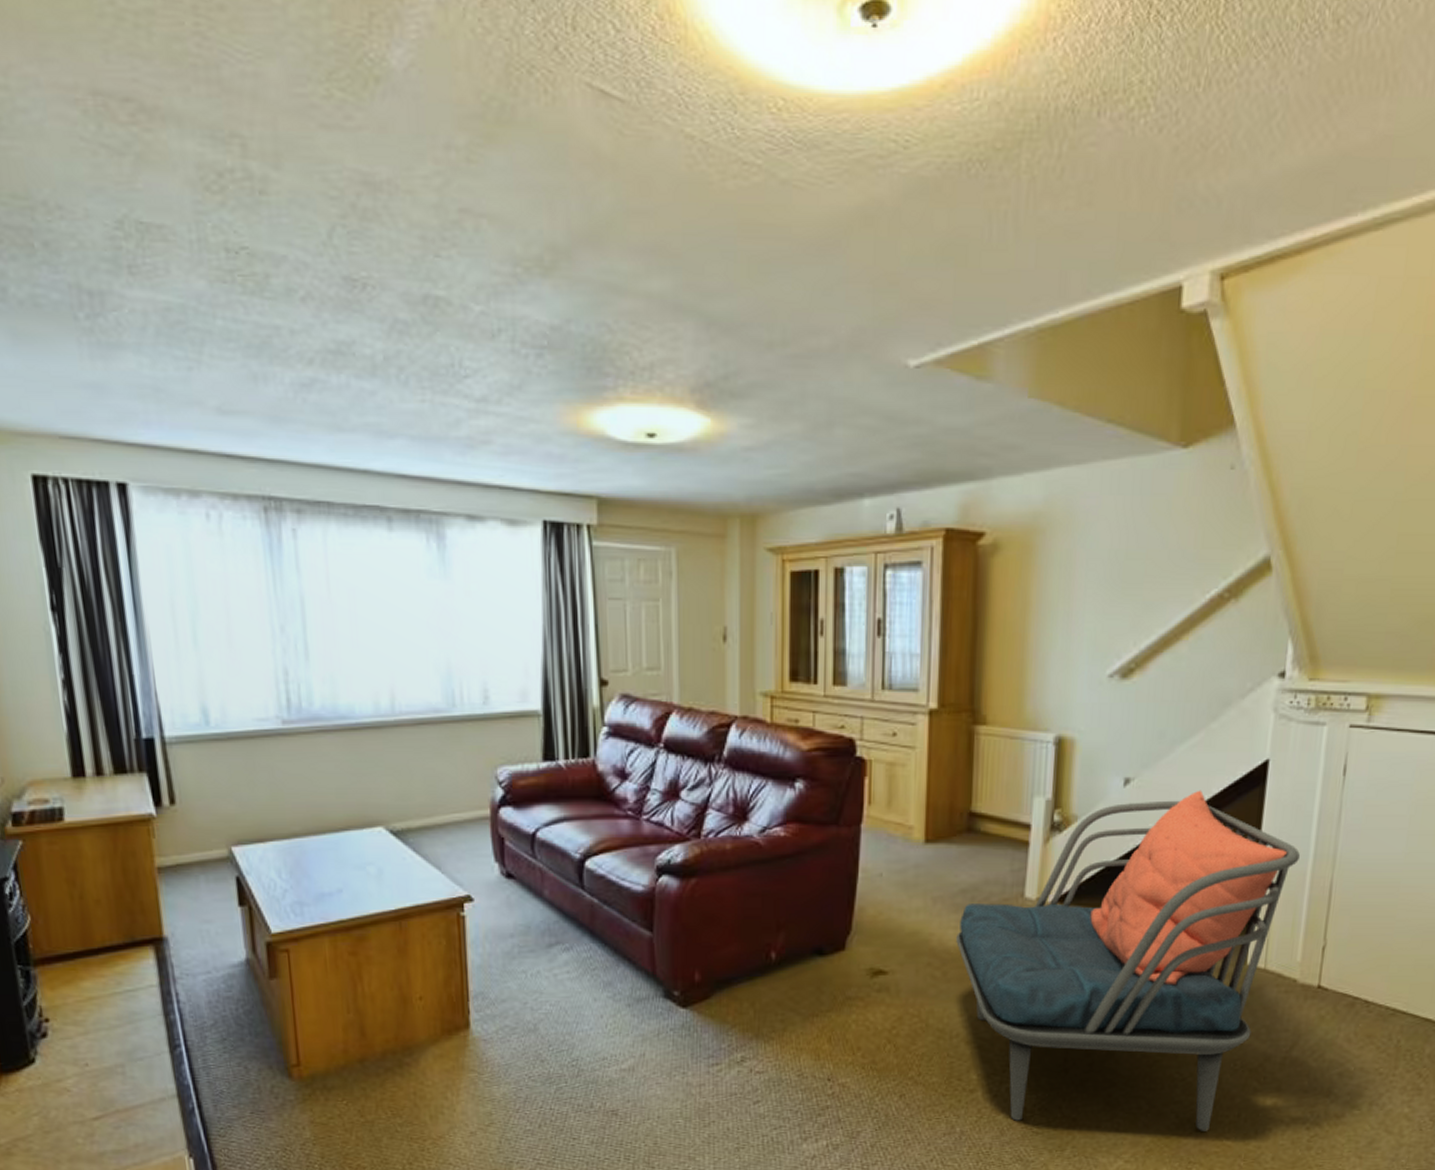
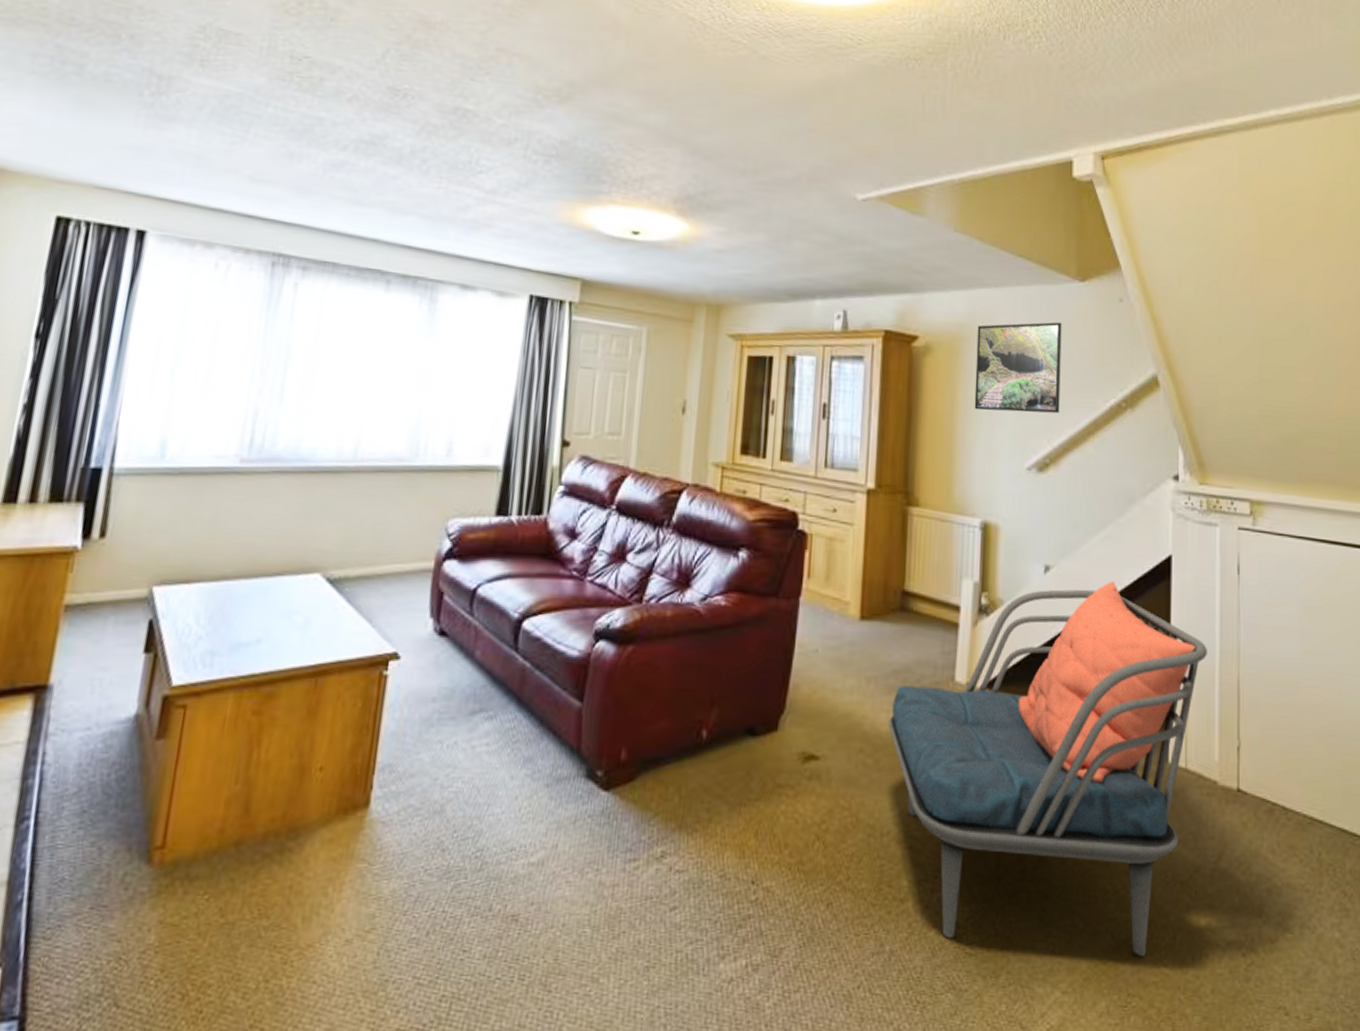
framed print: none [1049,501,1158,614] -> present [974,321,1062,414]

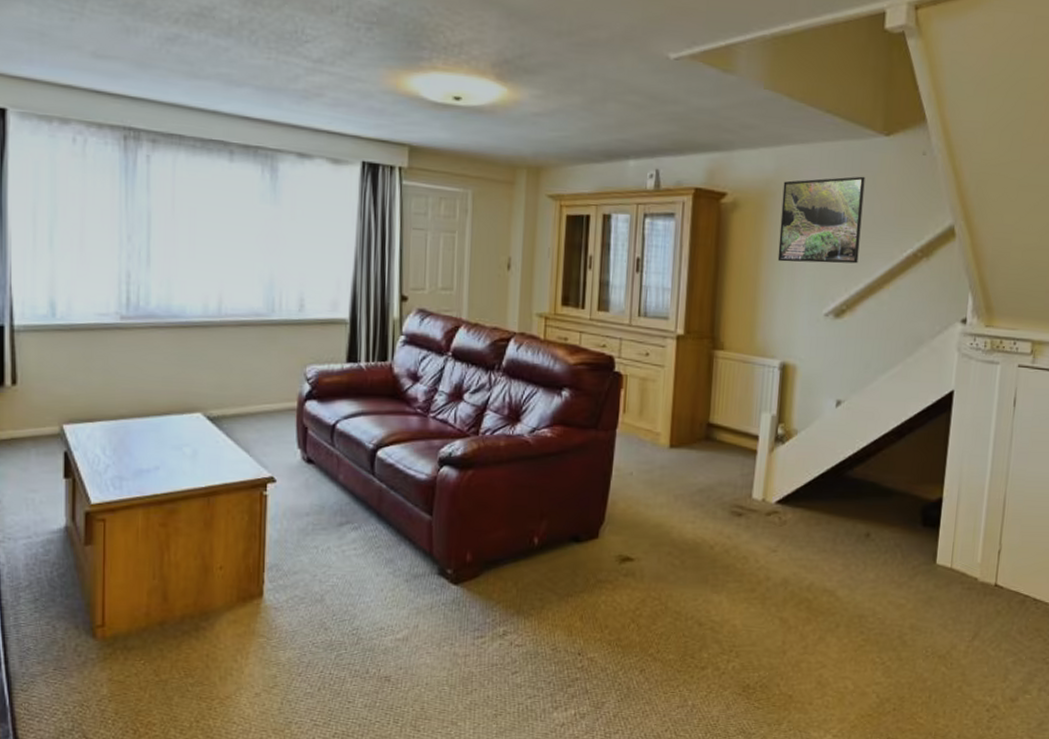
armchair: present [888,581,1207,956] -> none [693,413,979,710]

